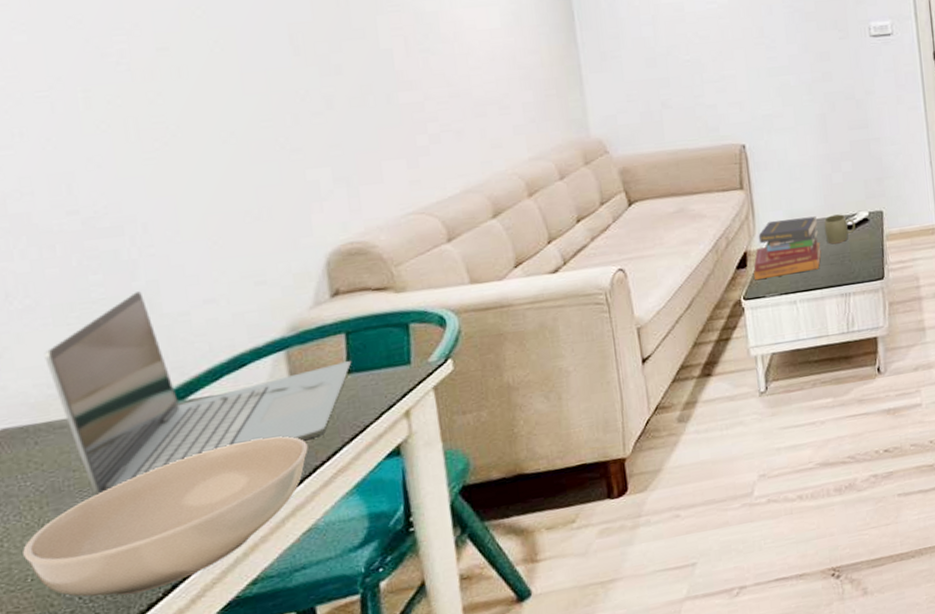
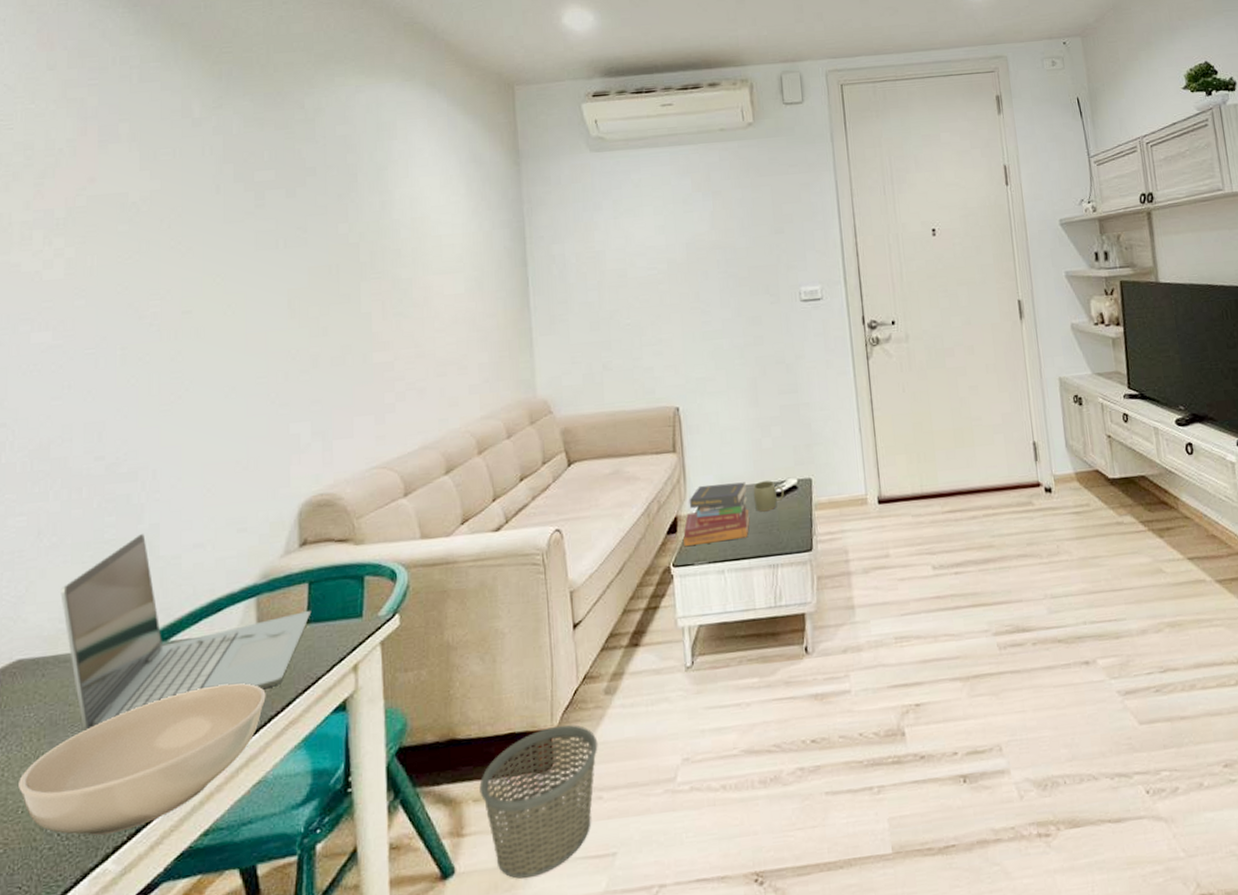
basket: none [551,452,673,594] -> present [479,724,598,879]

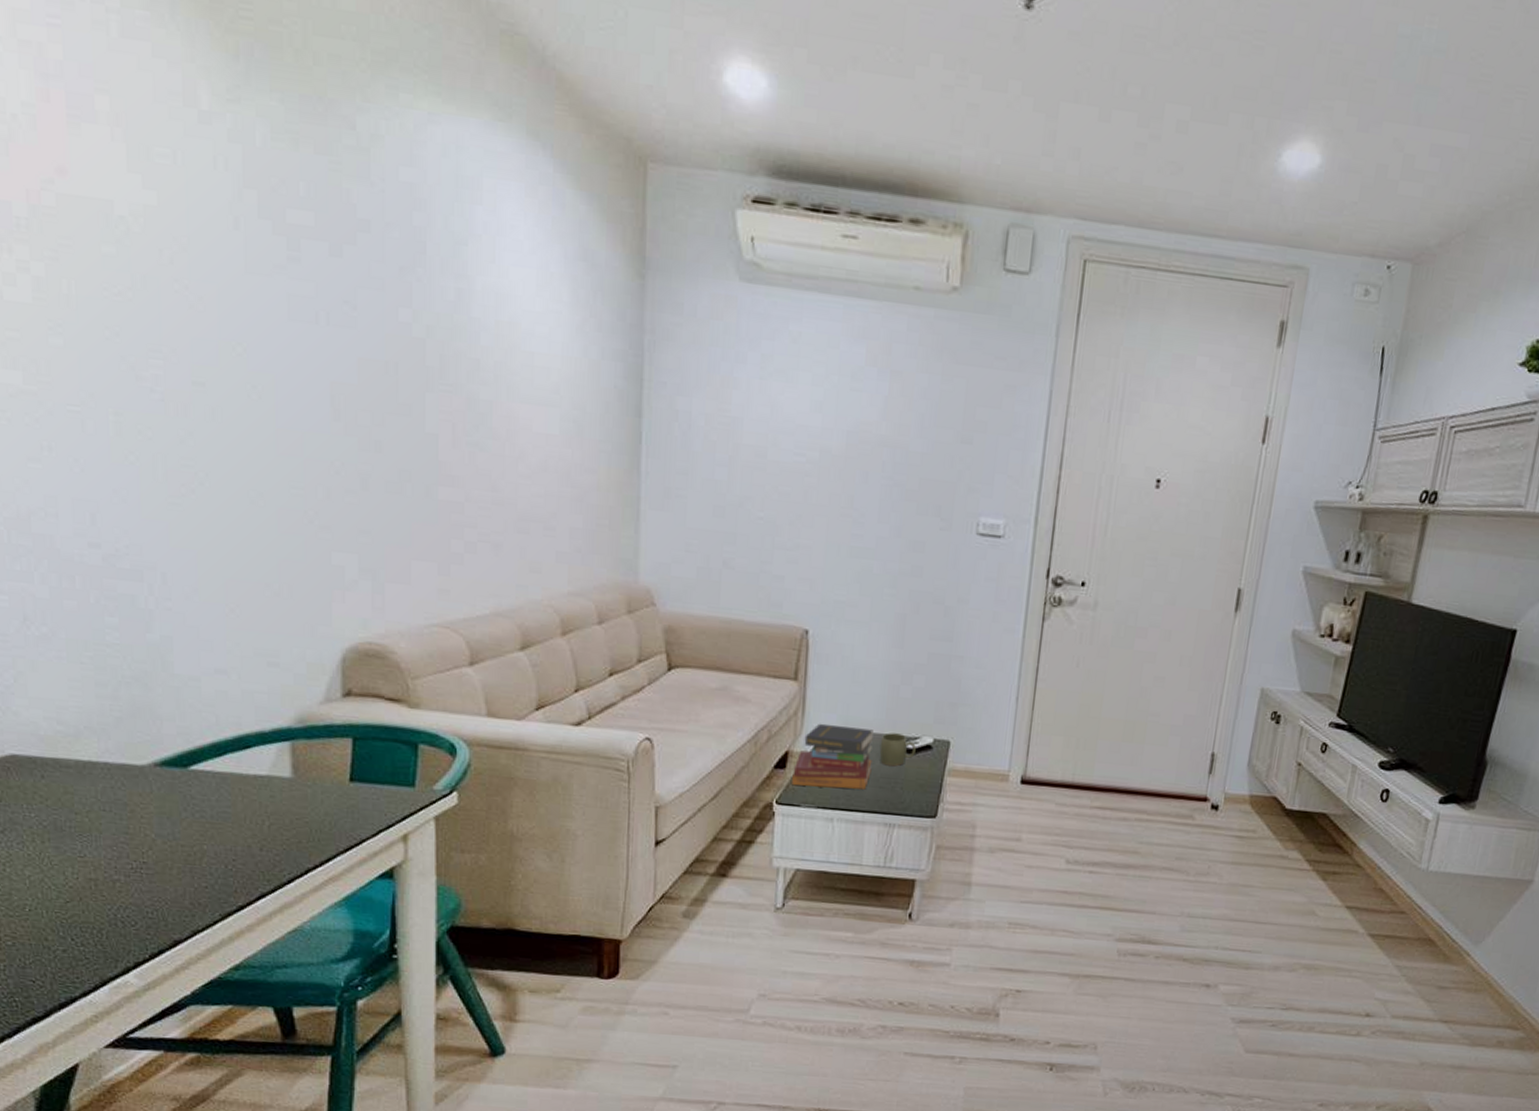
bowl: present [19,682,266,836] -> none [23,824,302,950]
laptop: present [60,534,312,731] -> none [56,644,356,843]
basket: present [479,724,598,879] -> none [537,937,670,1071]

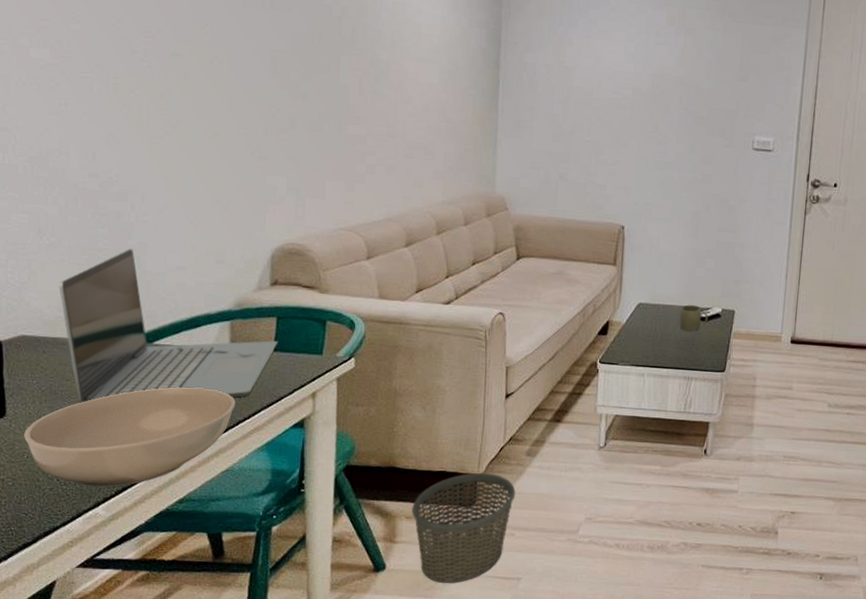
bowl: none [23,824,302,950] -> present [24,386,236,488]
laptop: none [56,644,356,843] -> present [59,249,278,403]
basket: none [537,937,670,1071] -> present [412,472,516,583]
books: present [792,723,874,790] -> none [612,298,675,350]

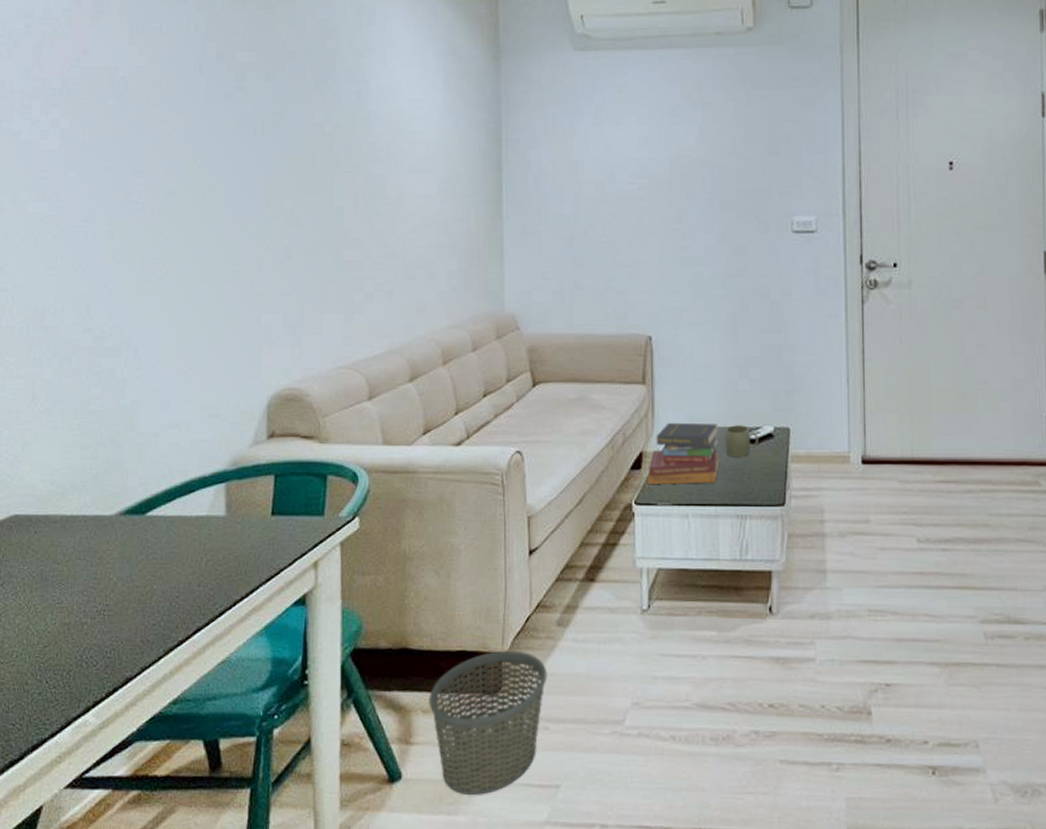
bowl: present [24,386,236,488] -> none [13,563,232,689]
laptop: present [59,249,278,403] -> none [51,409,277,589]
books: none [612,298,675,350] -> present [648,422,720,485]

